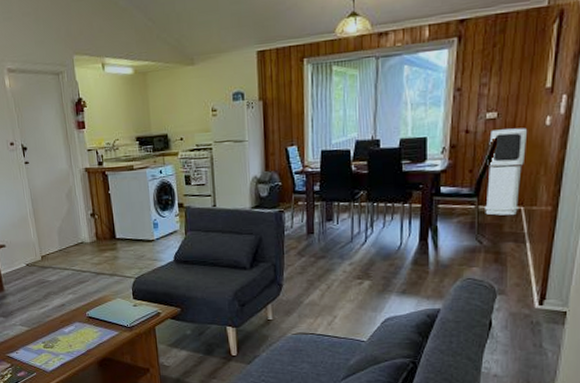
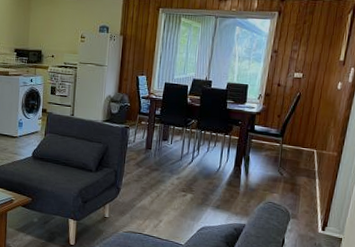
air purifier: present [485,128,527,216] -> none [287,87,323,155]

